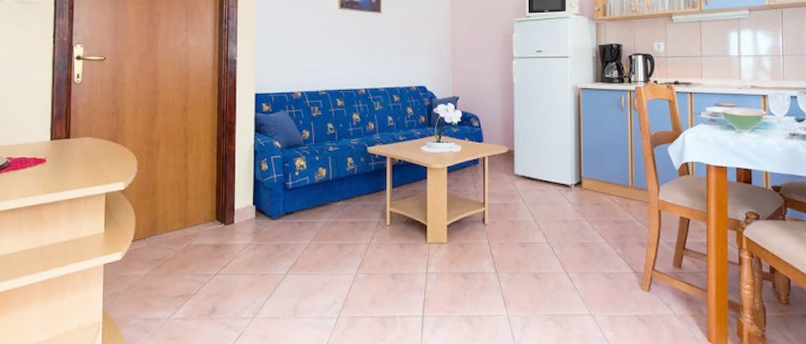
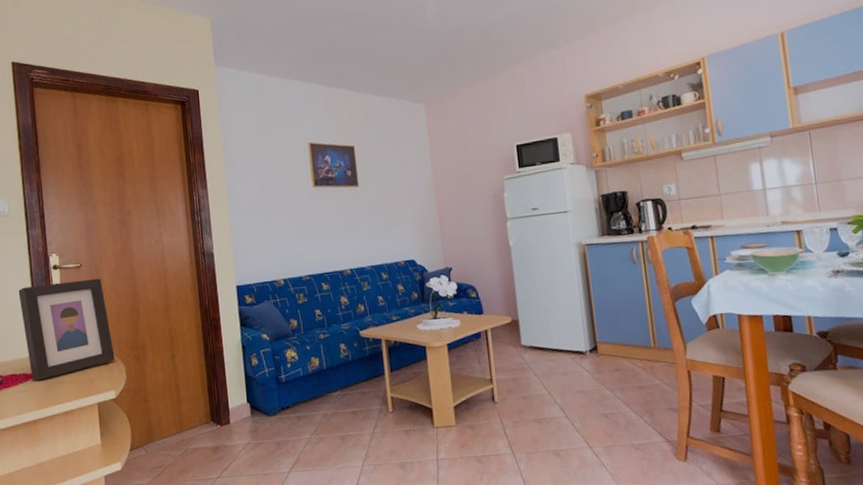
picture frame: none [38,73,128,166] -> present [18,278,115,381]

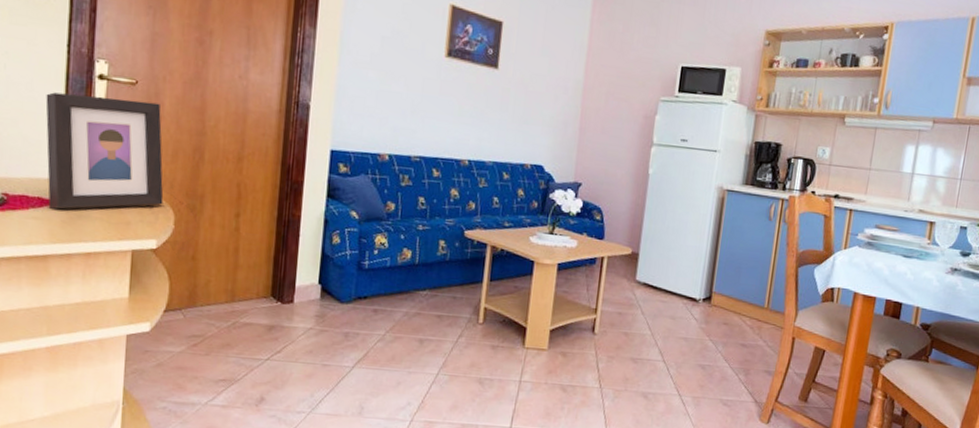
bowl: present [750,248,801,275] -> none [881,233,928,262]

